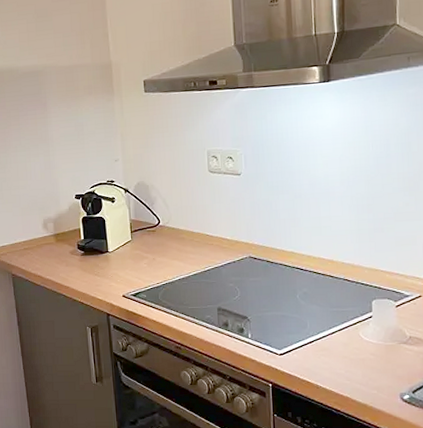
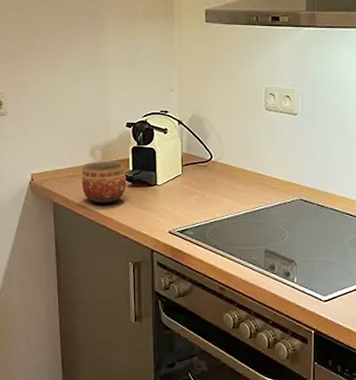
bowl: none [36,232,79,273] -> present [81,161,127,204]

